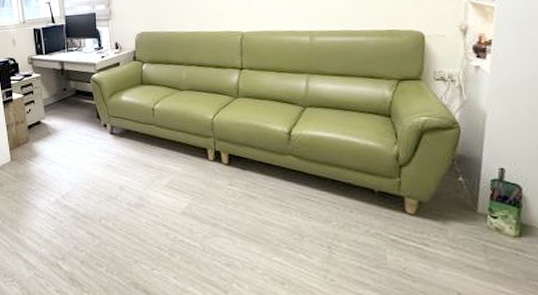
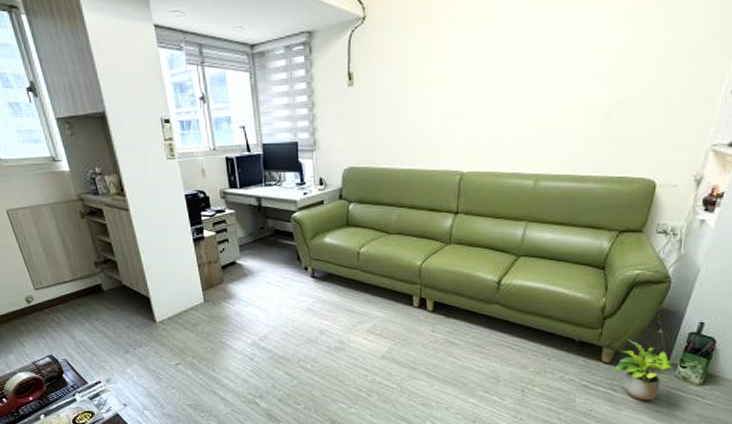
potted plant: none [418,188,483,256] -> present [612,339,674,401]

